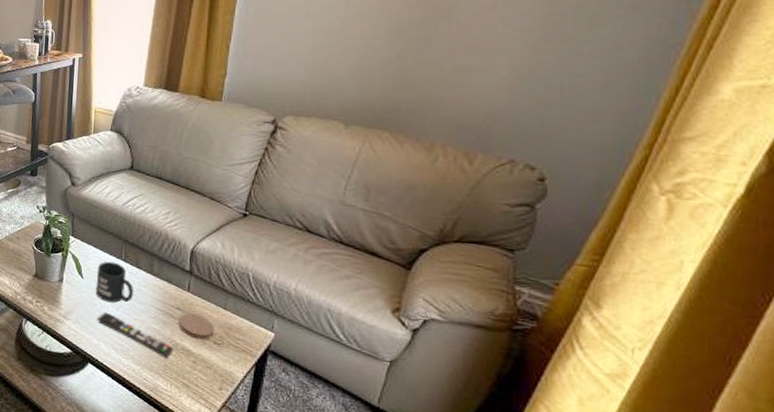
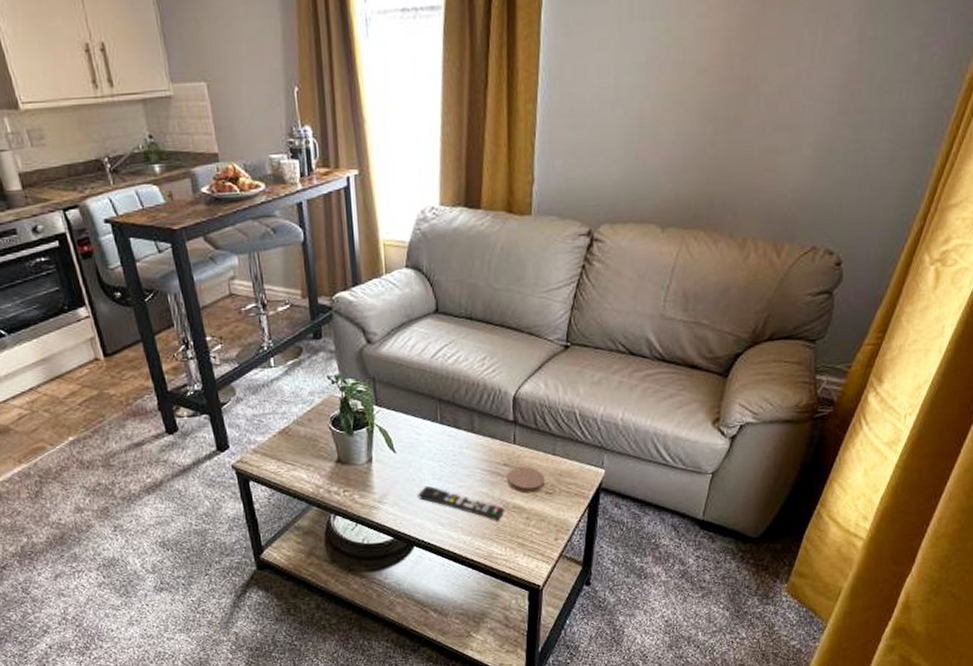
mug: present [95,261,133,303] -> none [411,426,455,475]

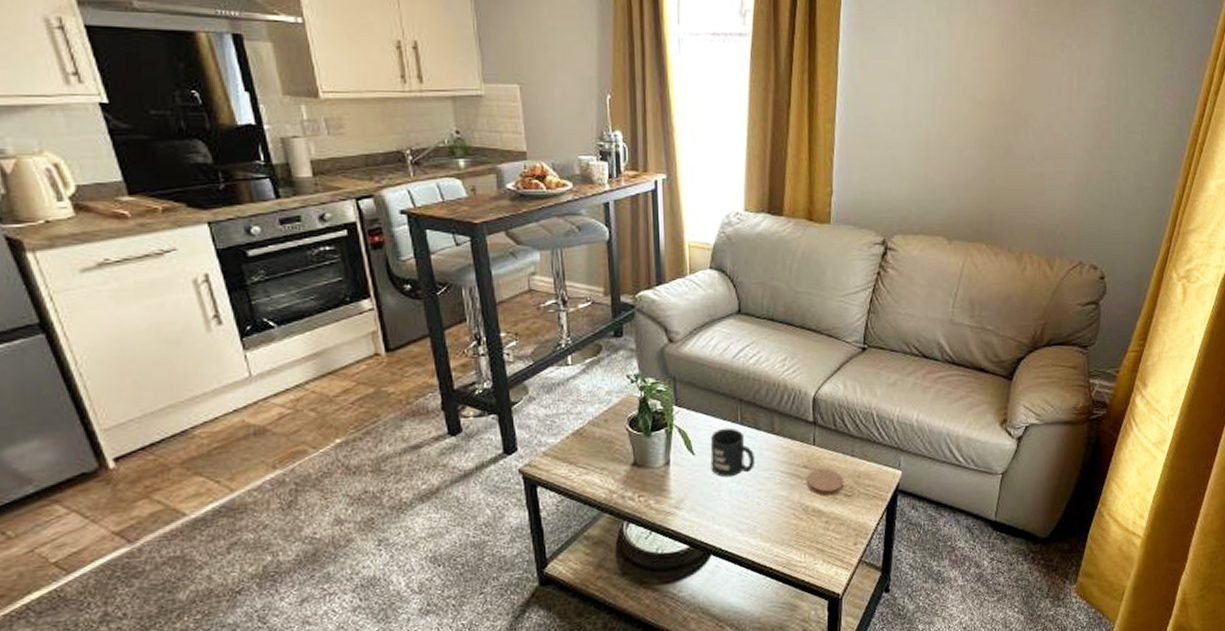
mug: none [411,426,455,475] -> present [710,427,755,478]
remote control: present [418,485,505,521] -> none [716,489,805,526]

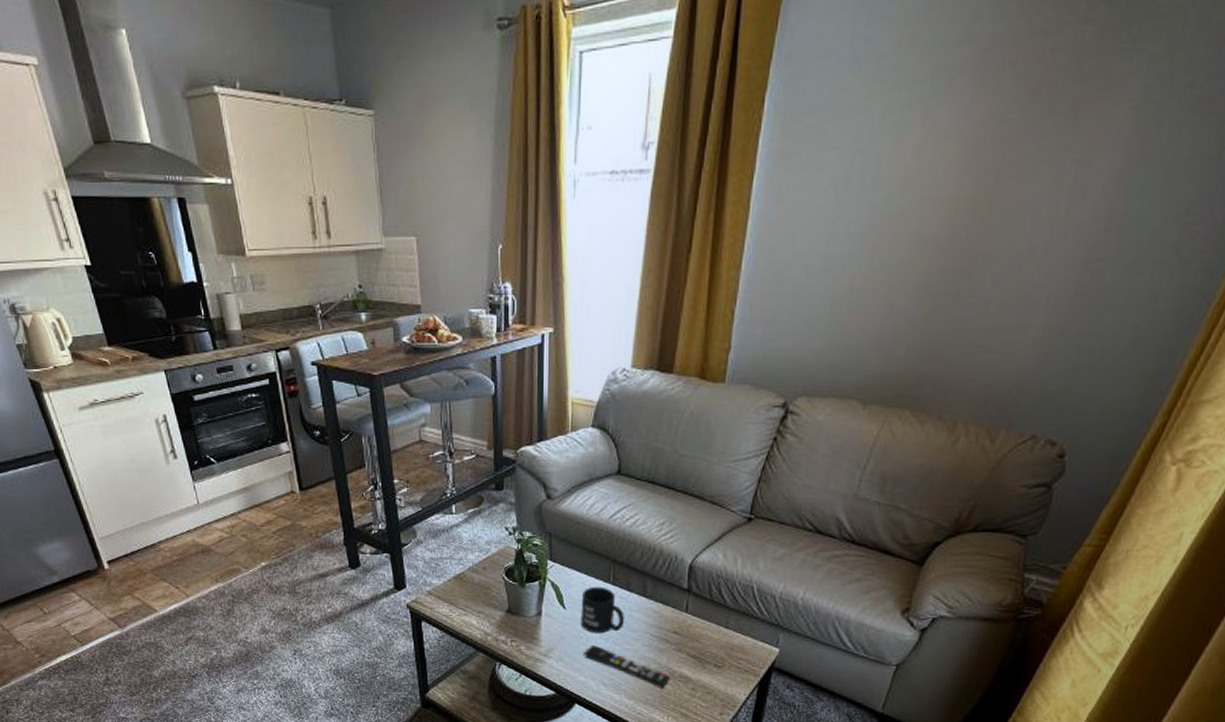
remote control: none [716,489,805,526] -> present [584,645,671,689]
coaster: present [806,468,844,496] -> none [675,636,715,664]

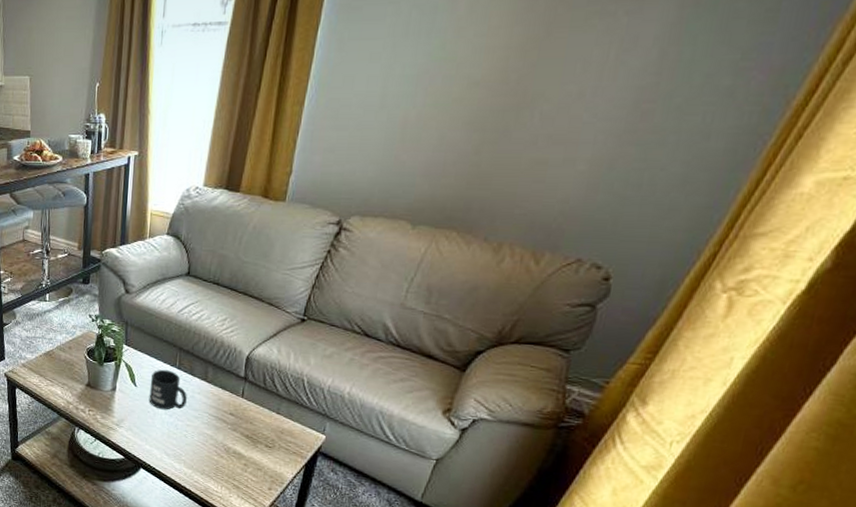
remote control: present [584,645,671,689] -> none [150,419,226,462]

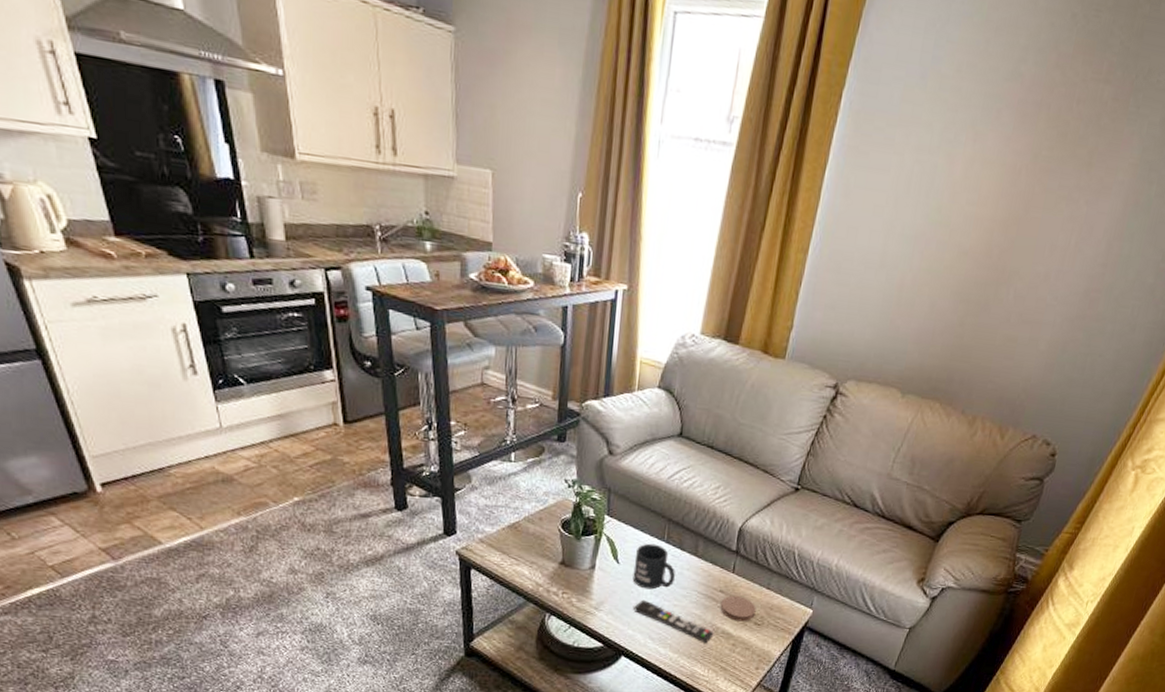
remote control: none [150,419,226,462] -> present [634,600,714,644]
coaster: none [231,418,267,444] -> present [720,595,756,622]

